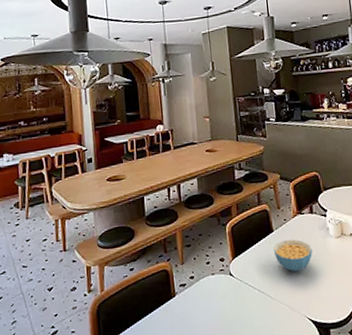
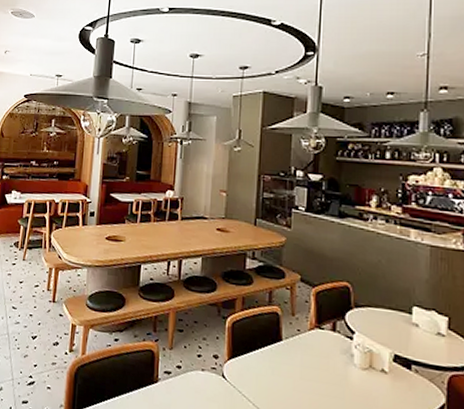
cereal bowl: present [273,239,313,272] -> none [278,354,328,396]

